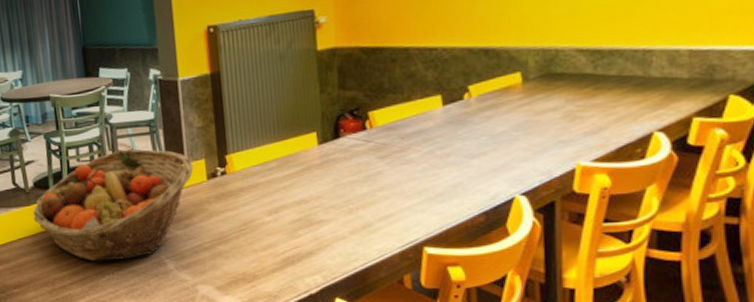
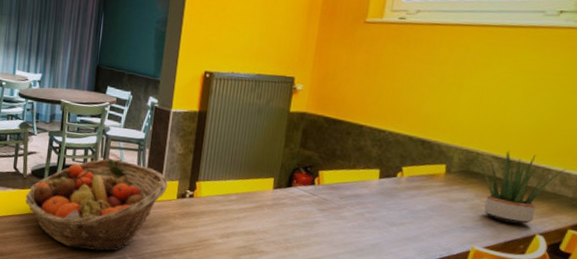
potted plant: none [554,37,673,126] -> present [474,150,567,224]

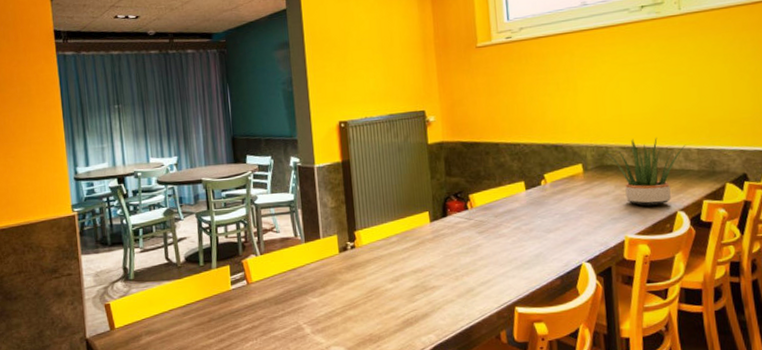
fruit basket: present [25,158,169,251] -> none [184,226,328,329]

